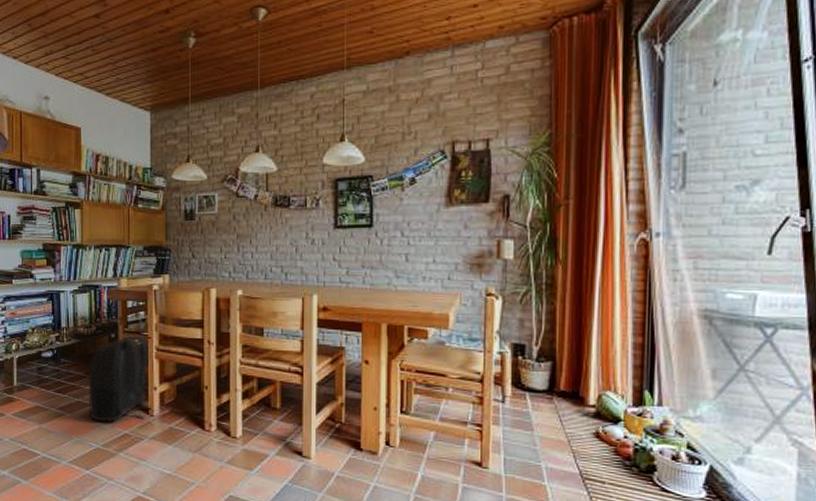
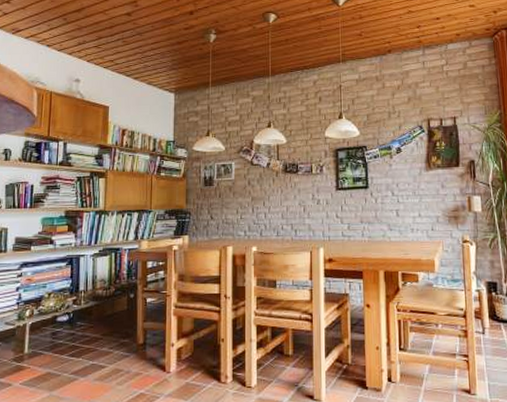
backpack: present [88,334,151,423] -> none [103,293,168,384]

